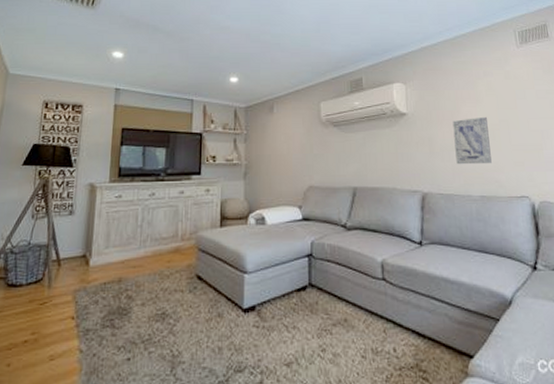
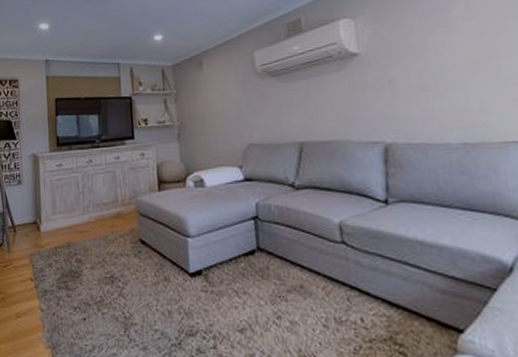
wall art: present [452,116,492,165] -> none [418,46,476,108]

